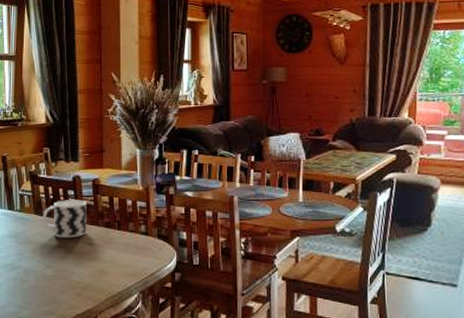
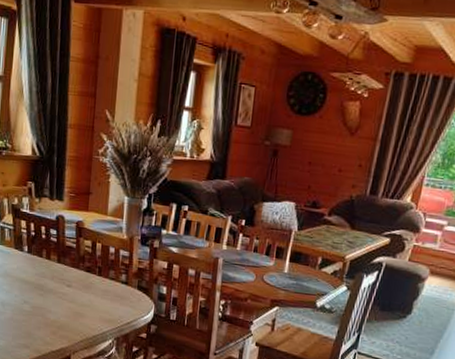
cup: present [42,200,87,238] -> none [22,238,69,278]

